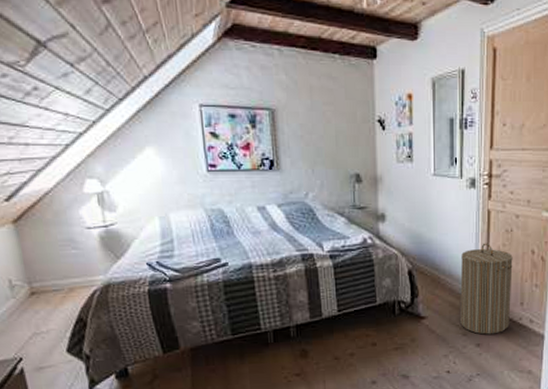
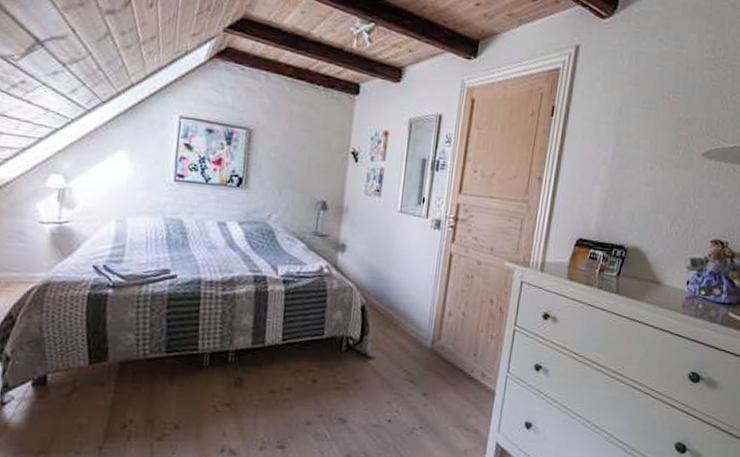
laundry hamper: present [460,243,513,335] -> none [409,286,471,385]

